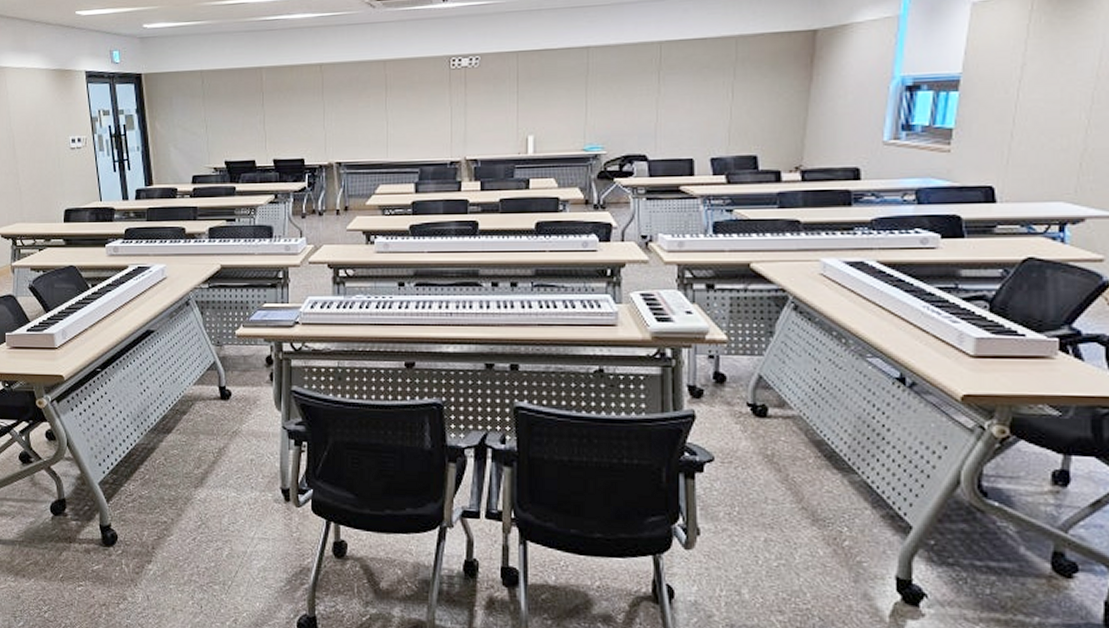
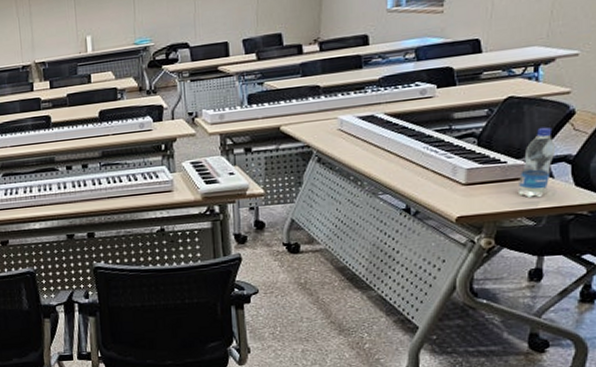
bottle: none [1038,298,1086,383] -> present [517,127,556,198]

